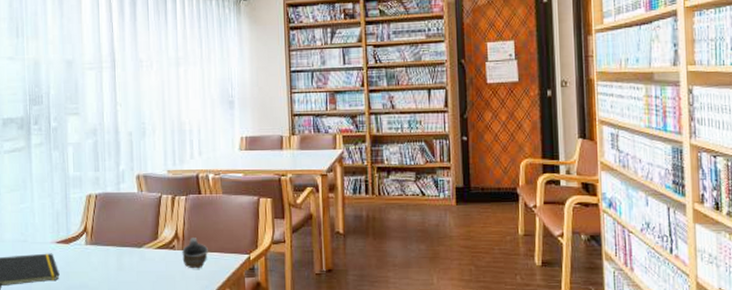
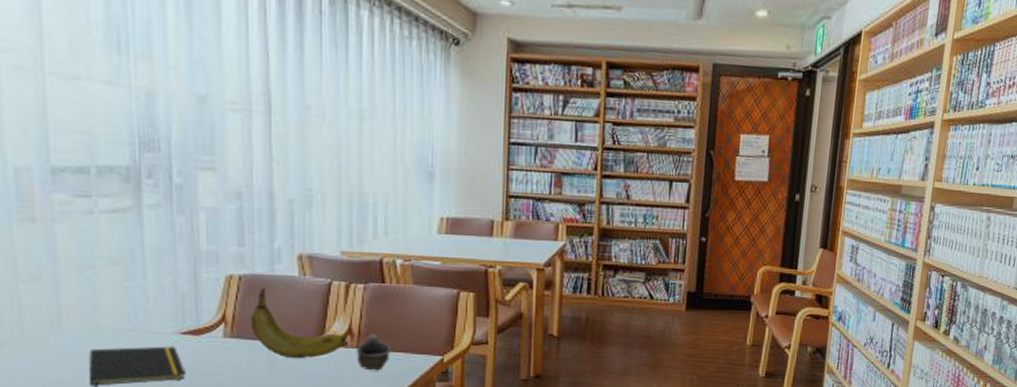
banana: none [104,202,175,261] -> present [250,287,347,359]

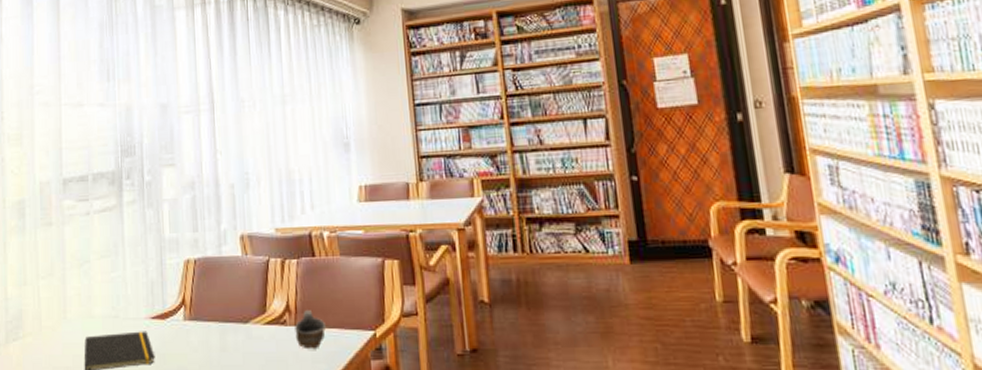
banana: present [250,287,347,359] -> none [204,269,286,340]

